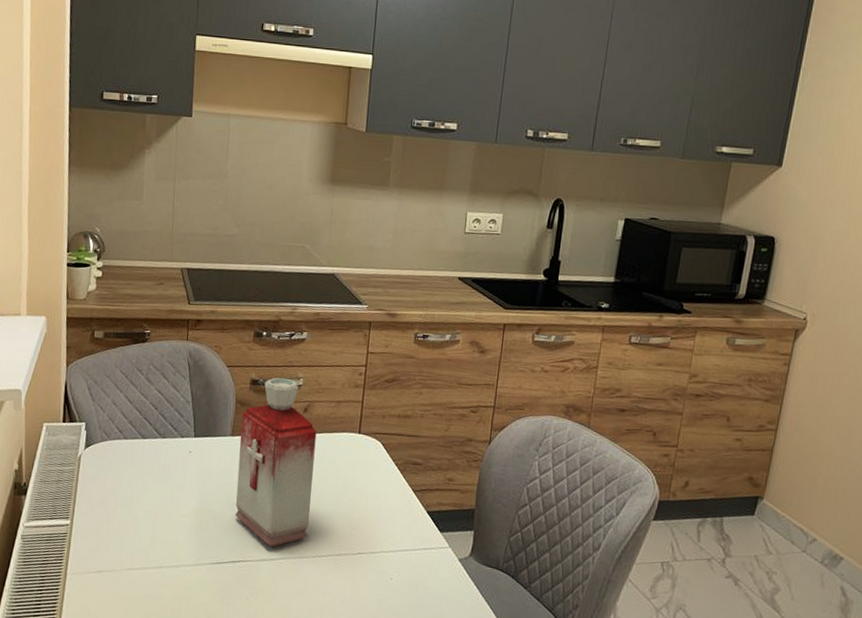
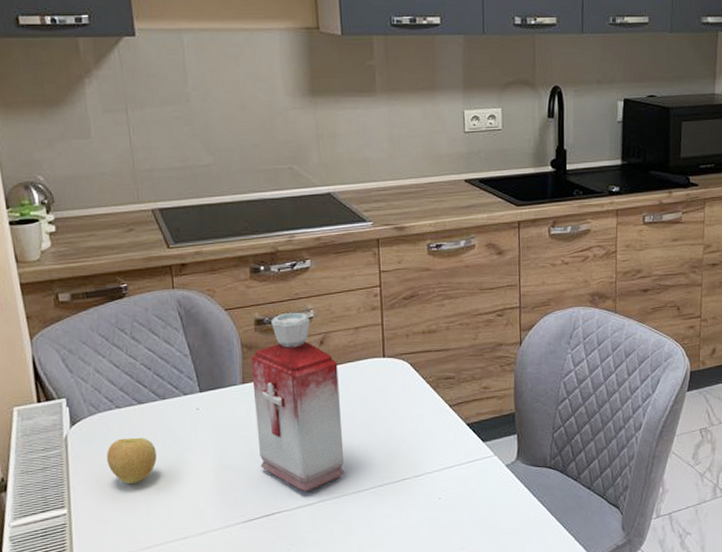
apple: none [109,466,150,510] -> present [107,437,157,485]

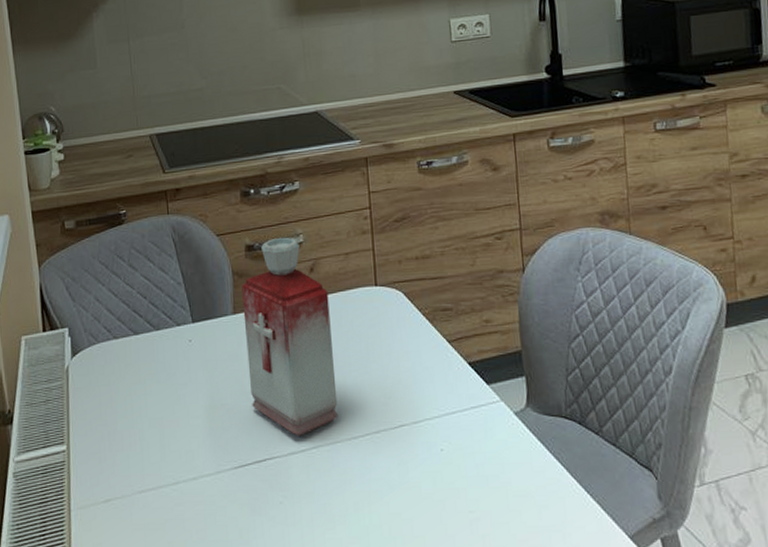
apple: present [107,437,157,485] -> none [104,370,151,421]

